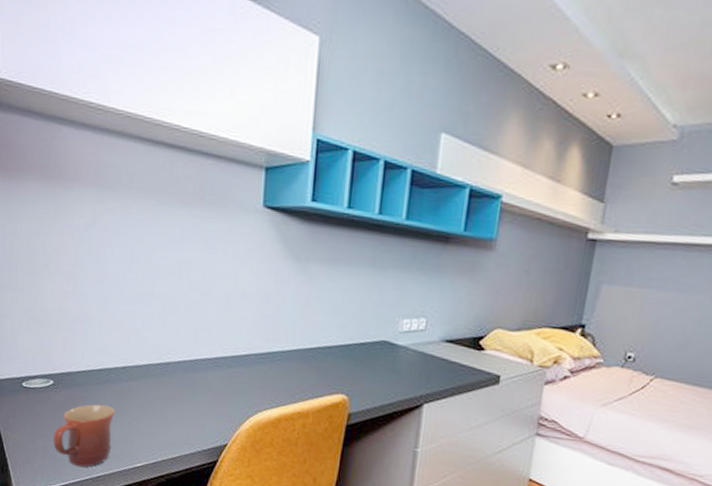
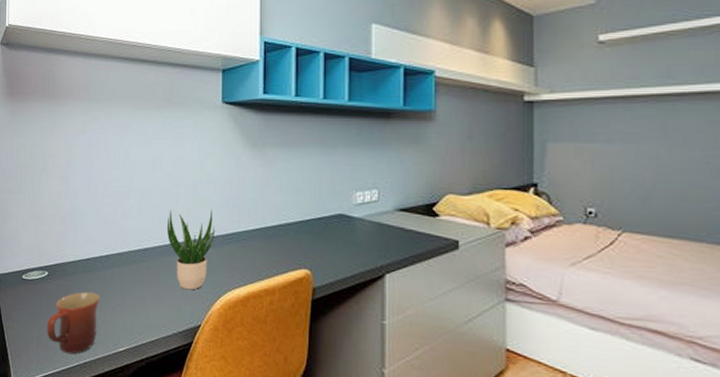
potted plant: none [193,322,248,409] -> present [166,209,216,290]

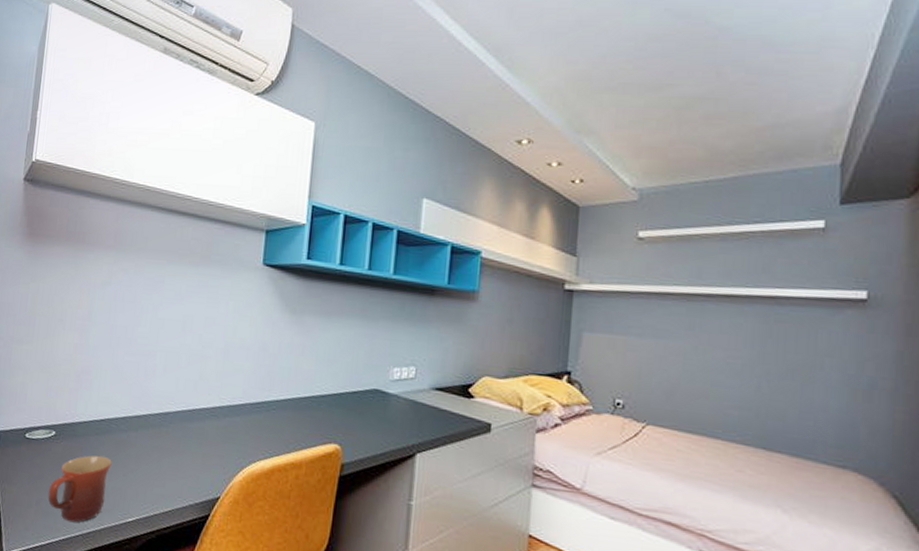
potted plant: present [166,209,216,290] -> none [192,373,245,460]

